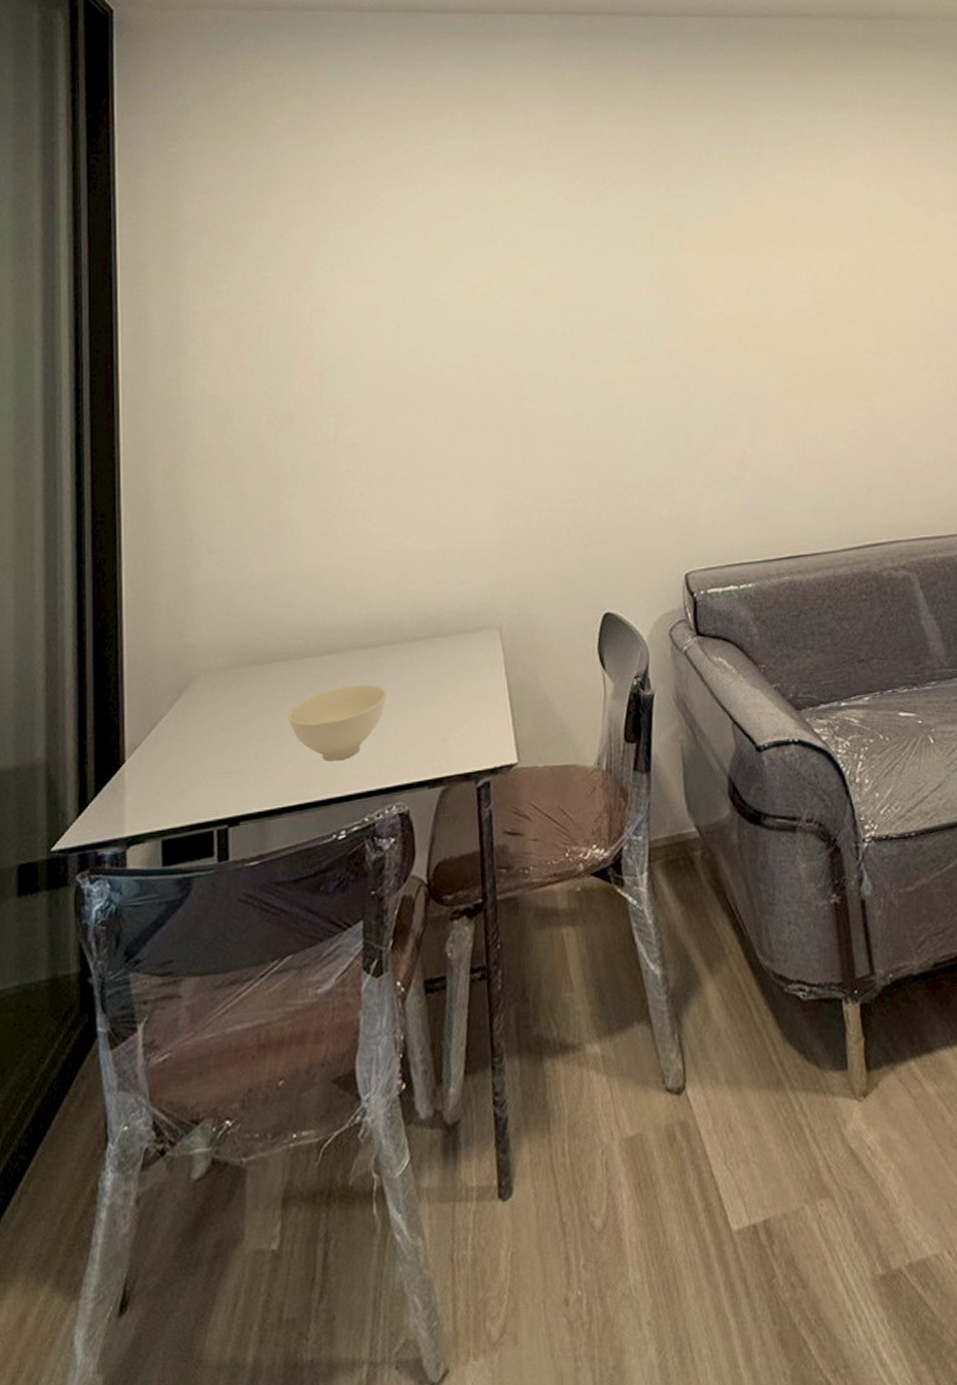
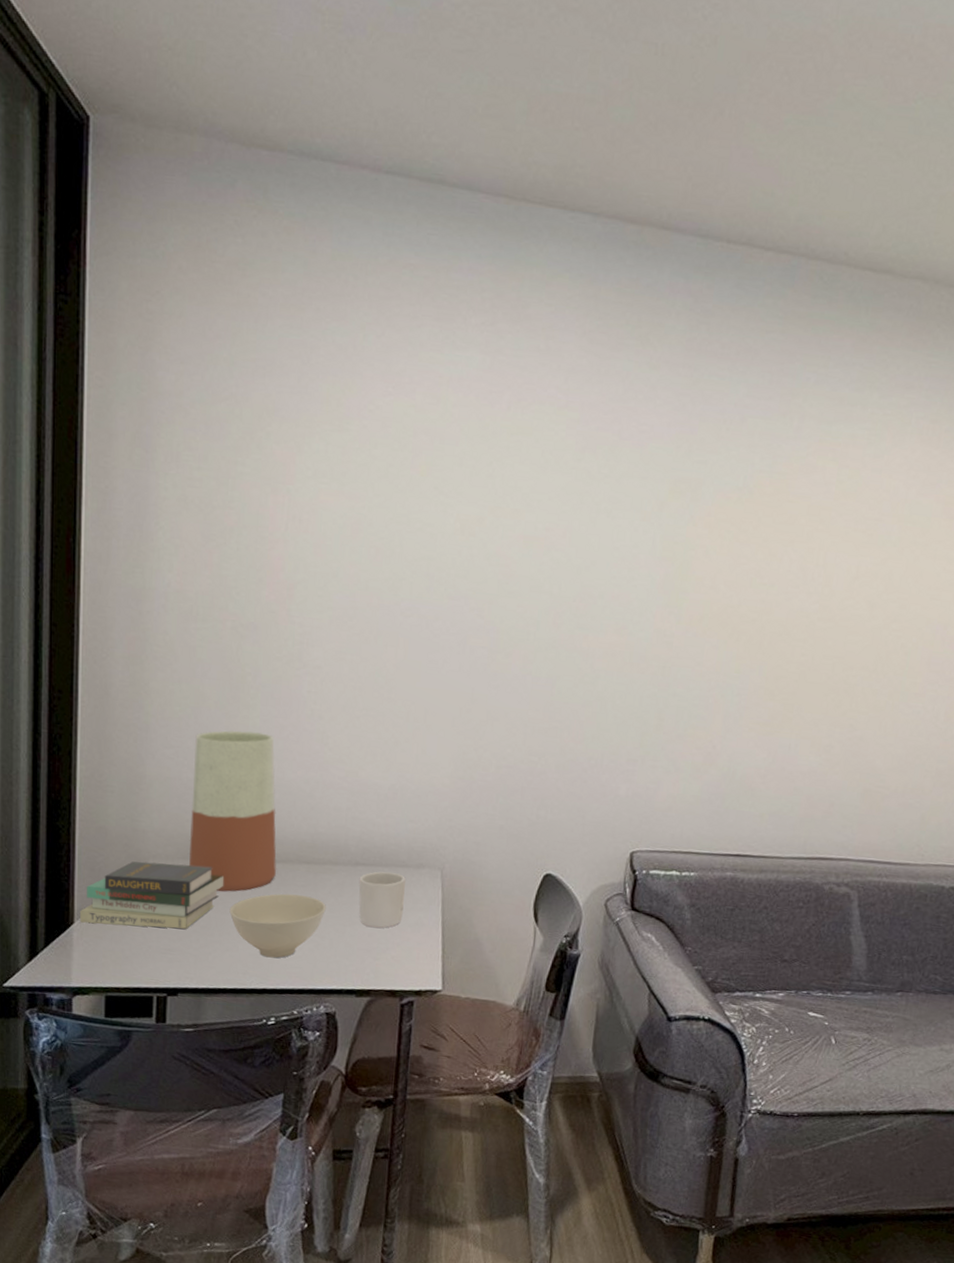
books: none [130,671,279,760] -> present [79,861,223,929]
vase: none [239,520,332,696] -> present [189,730,276,892]
mug: none [417,641,467,707] -> present [358,871,406,928]

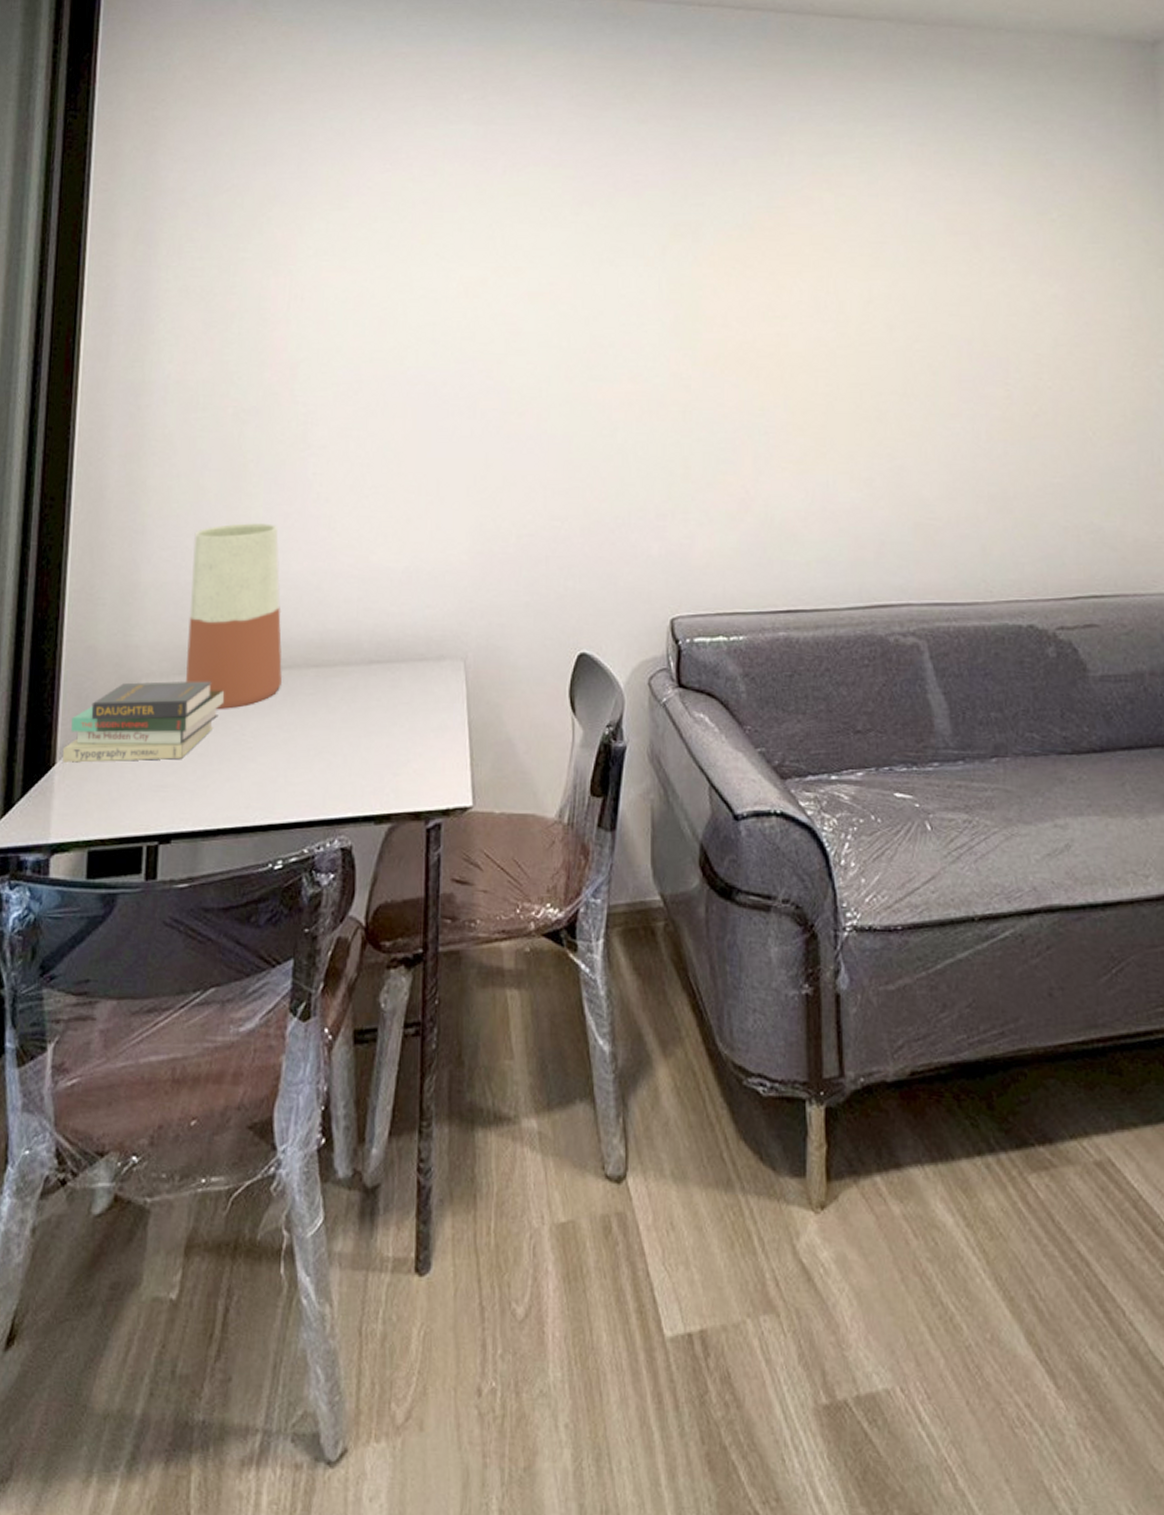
bowl: present [229,893,326,959] -> none [230,705,338,785]
mug: present [358,871,406,928] -> none [373,667,425,737]

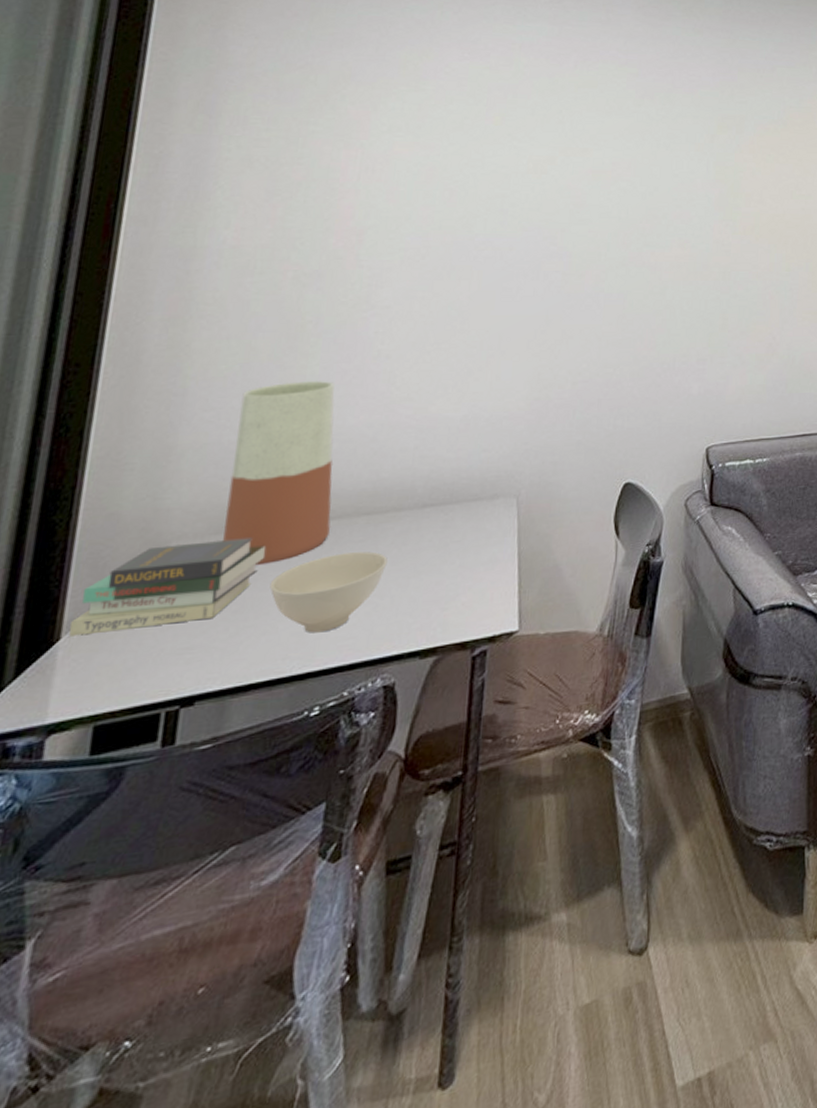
bowl: none [230,705,338,785] -> present [269,551,388,633]

